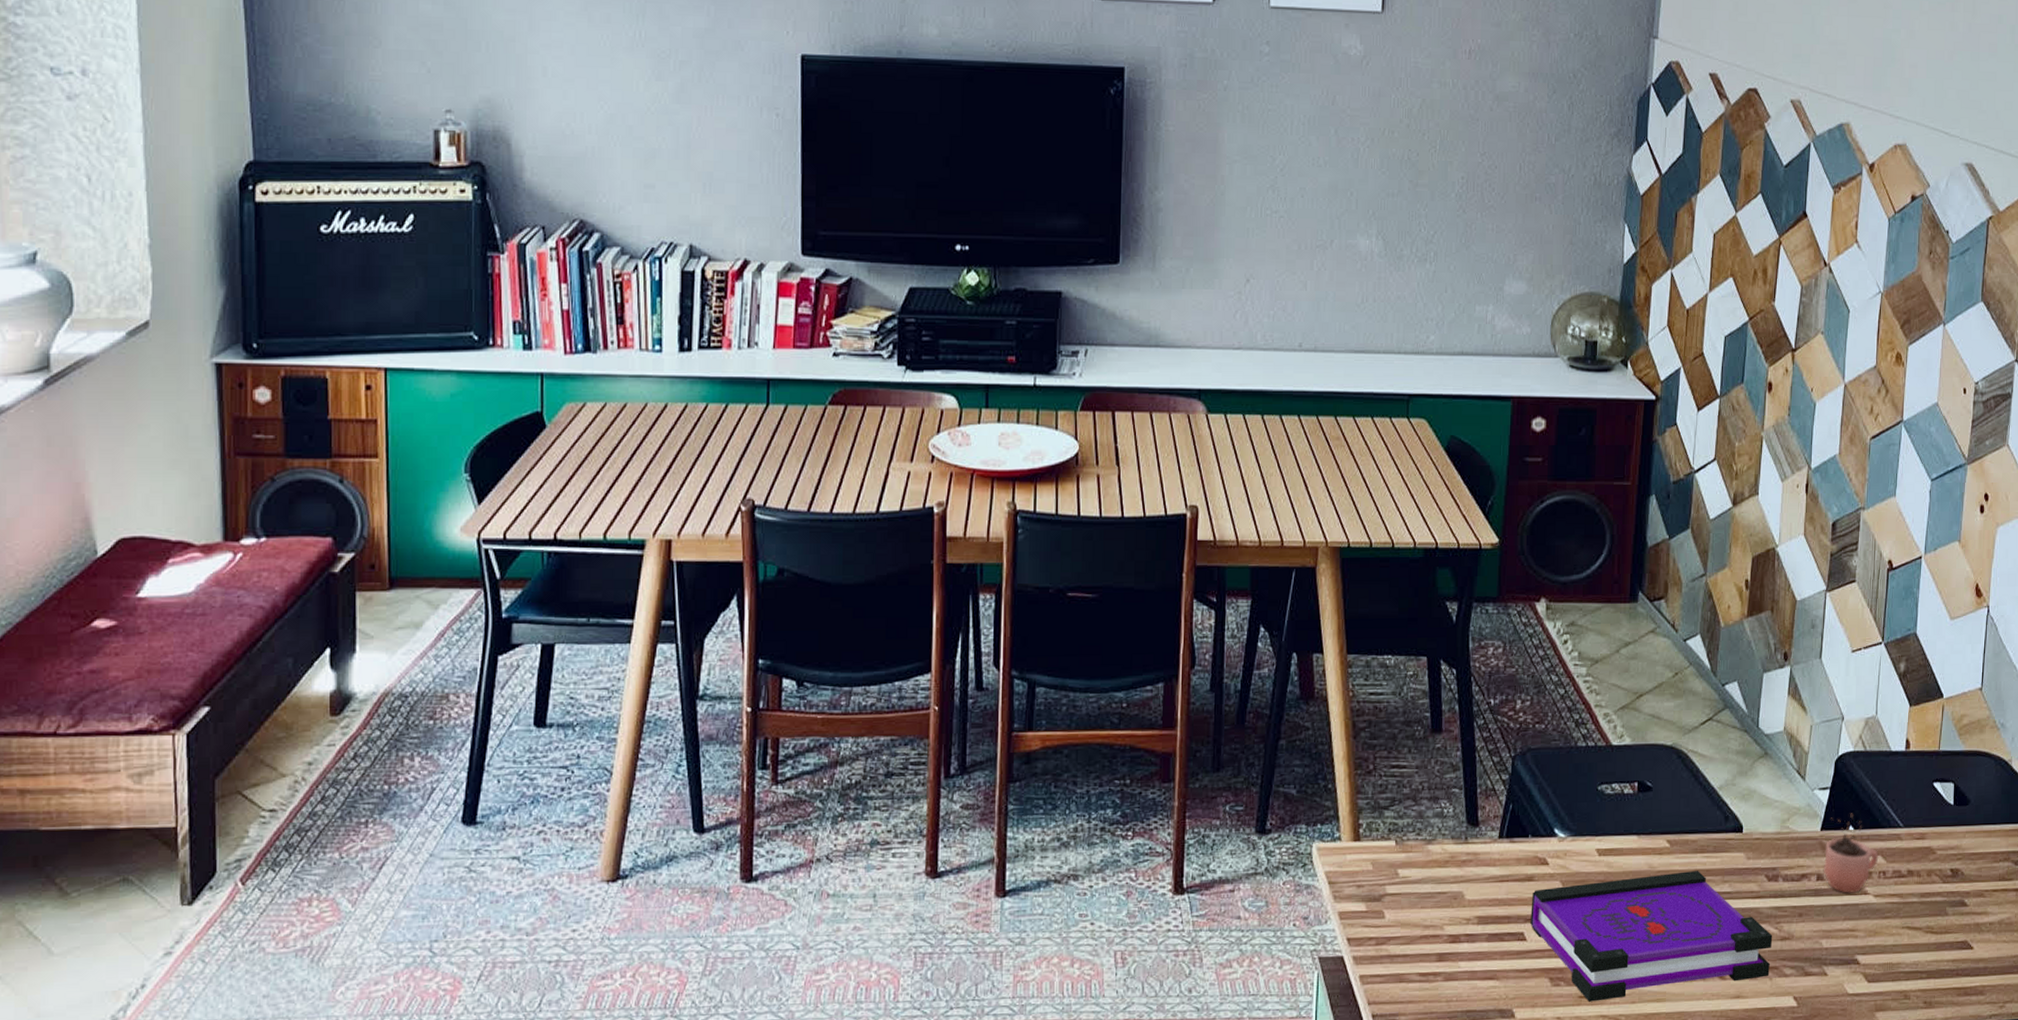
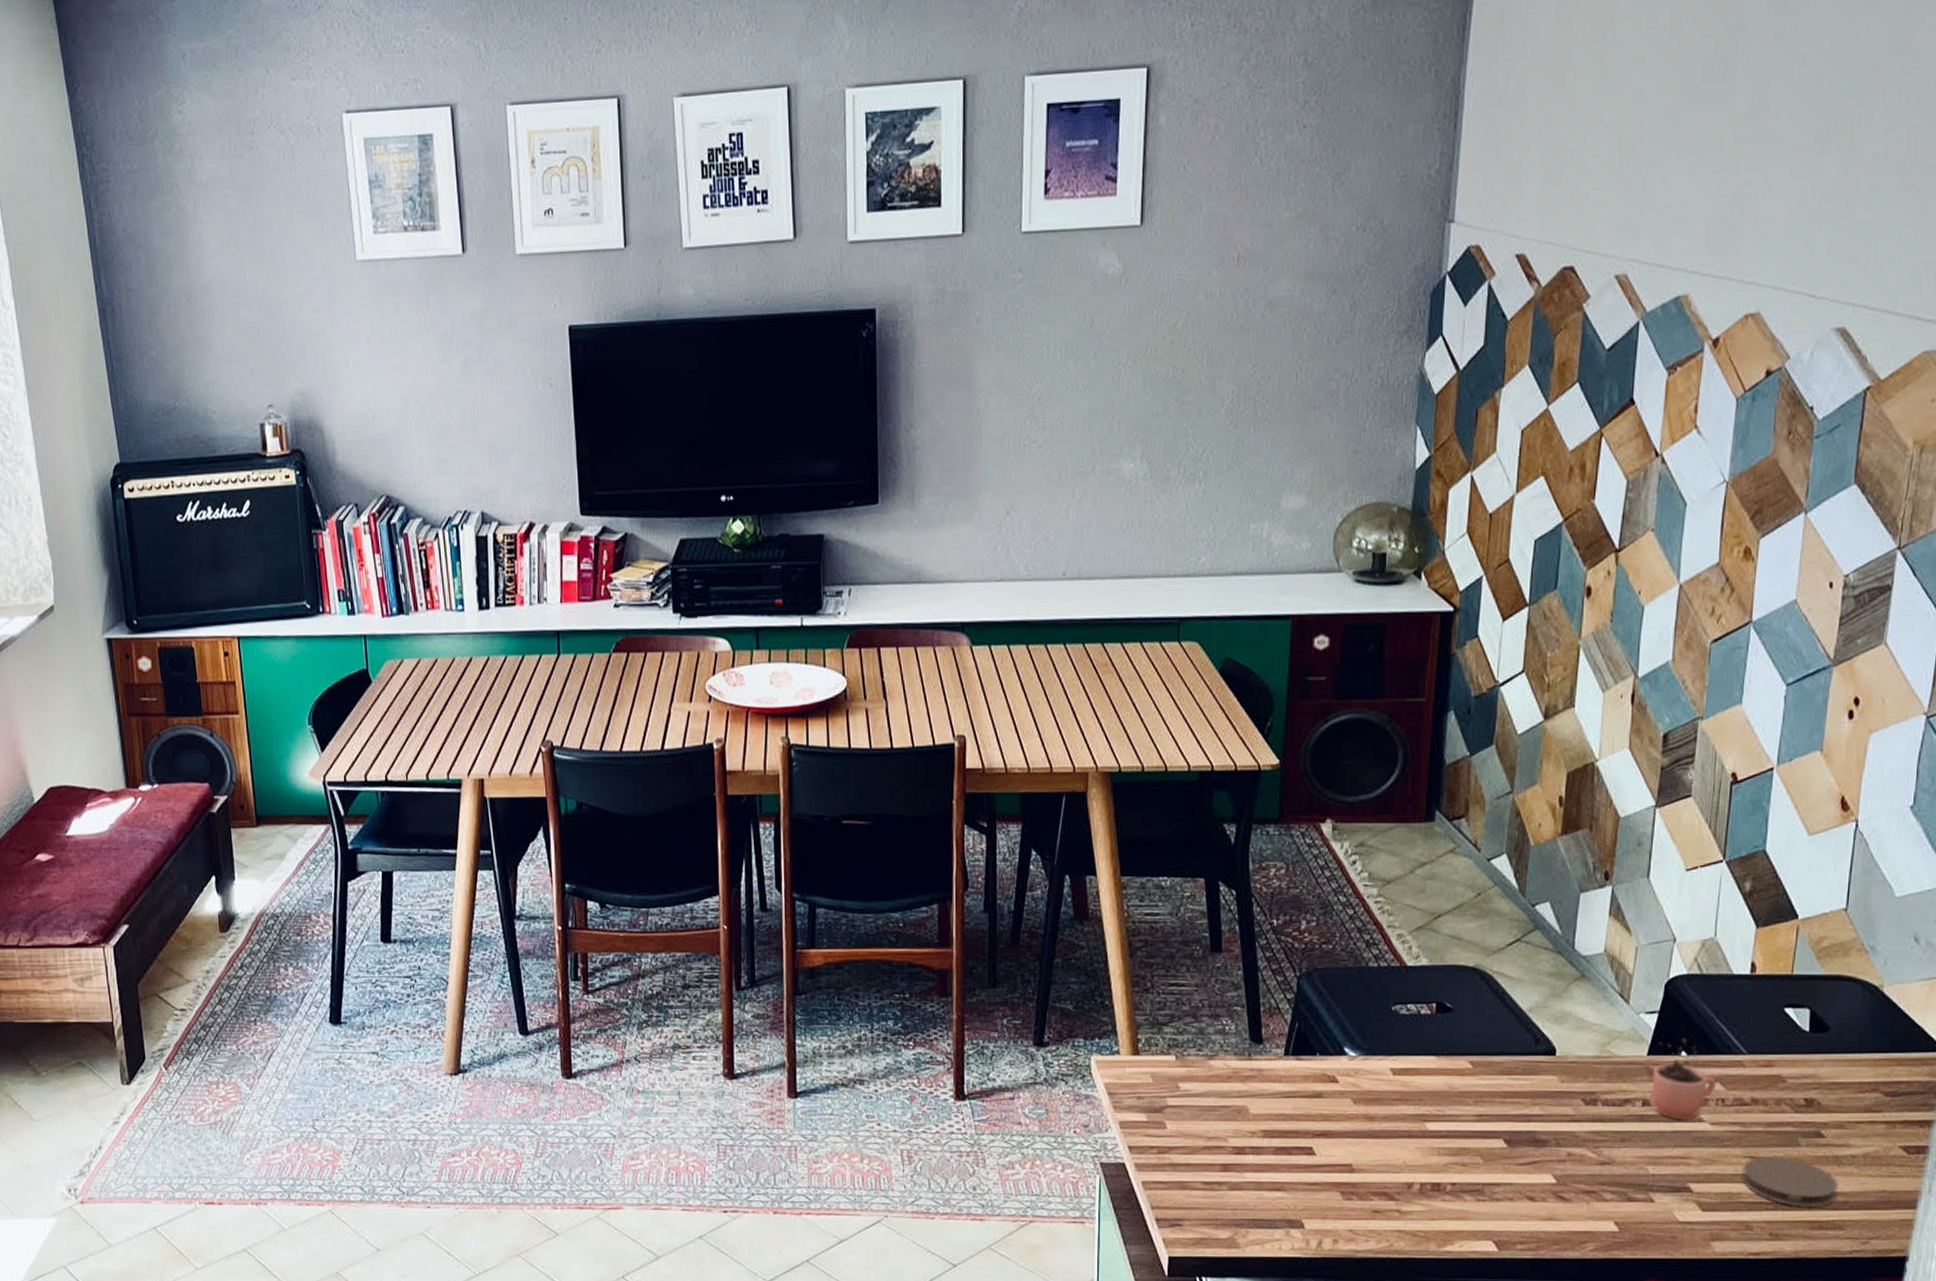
board game: present [1530,871,1773,1002] -> none [1319,1093,1591,1217]
coaster: none [1900,925,1980,974] -> present [1742,1156,1839,1207]

